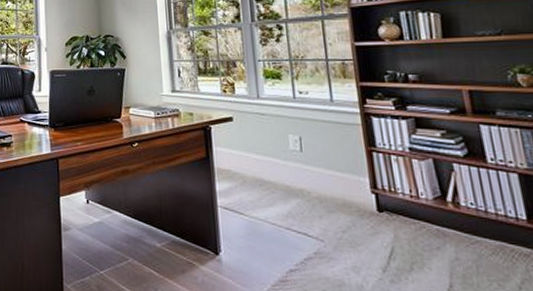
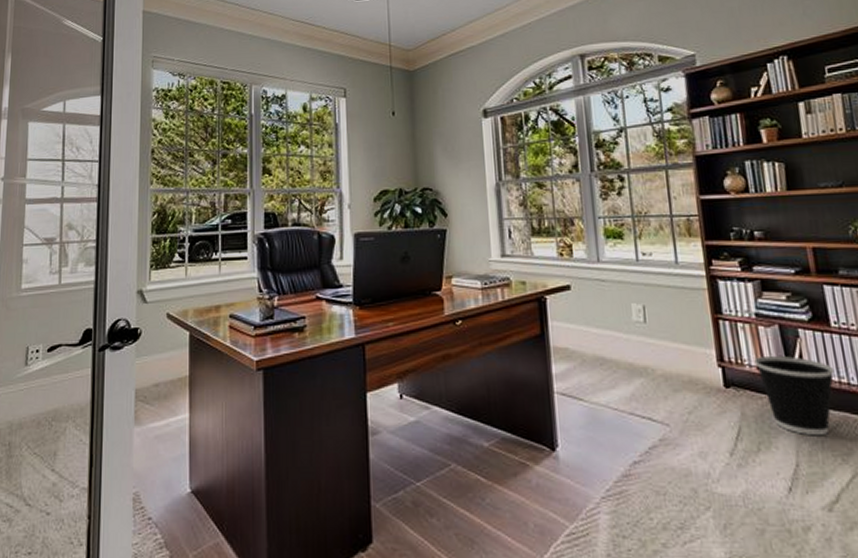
wastebasket: none [408,185,491,262] -> present [754,355,835,436]

